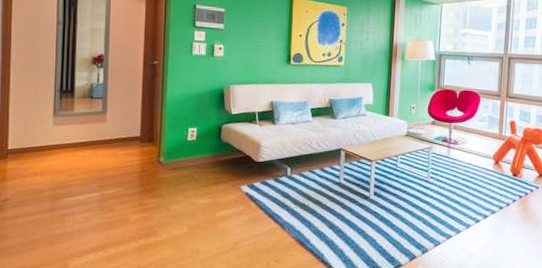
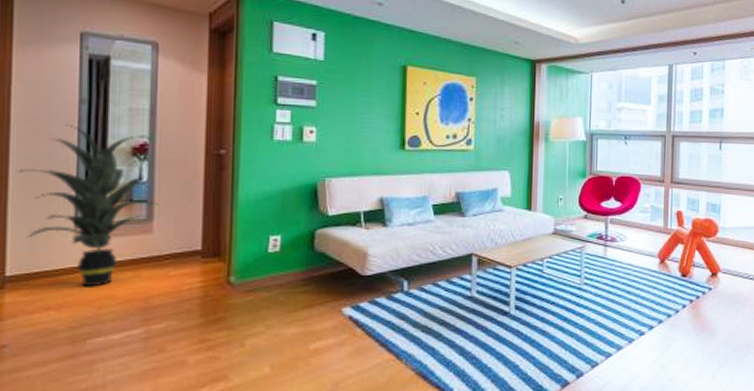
indoor plant: none [14,40,110,160] -> present [15,125,158,287]

